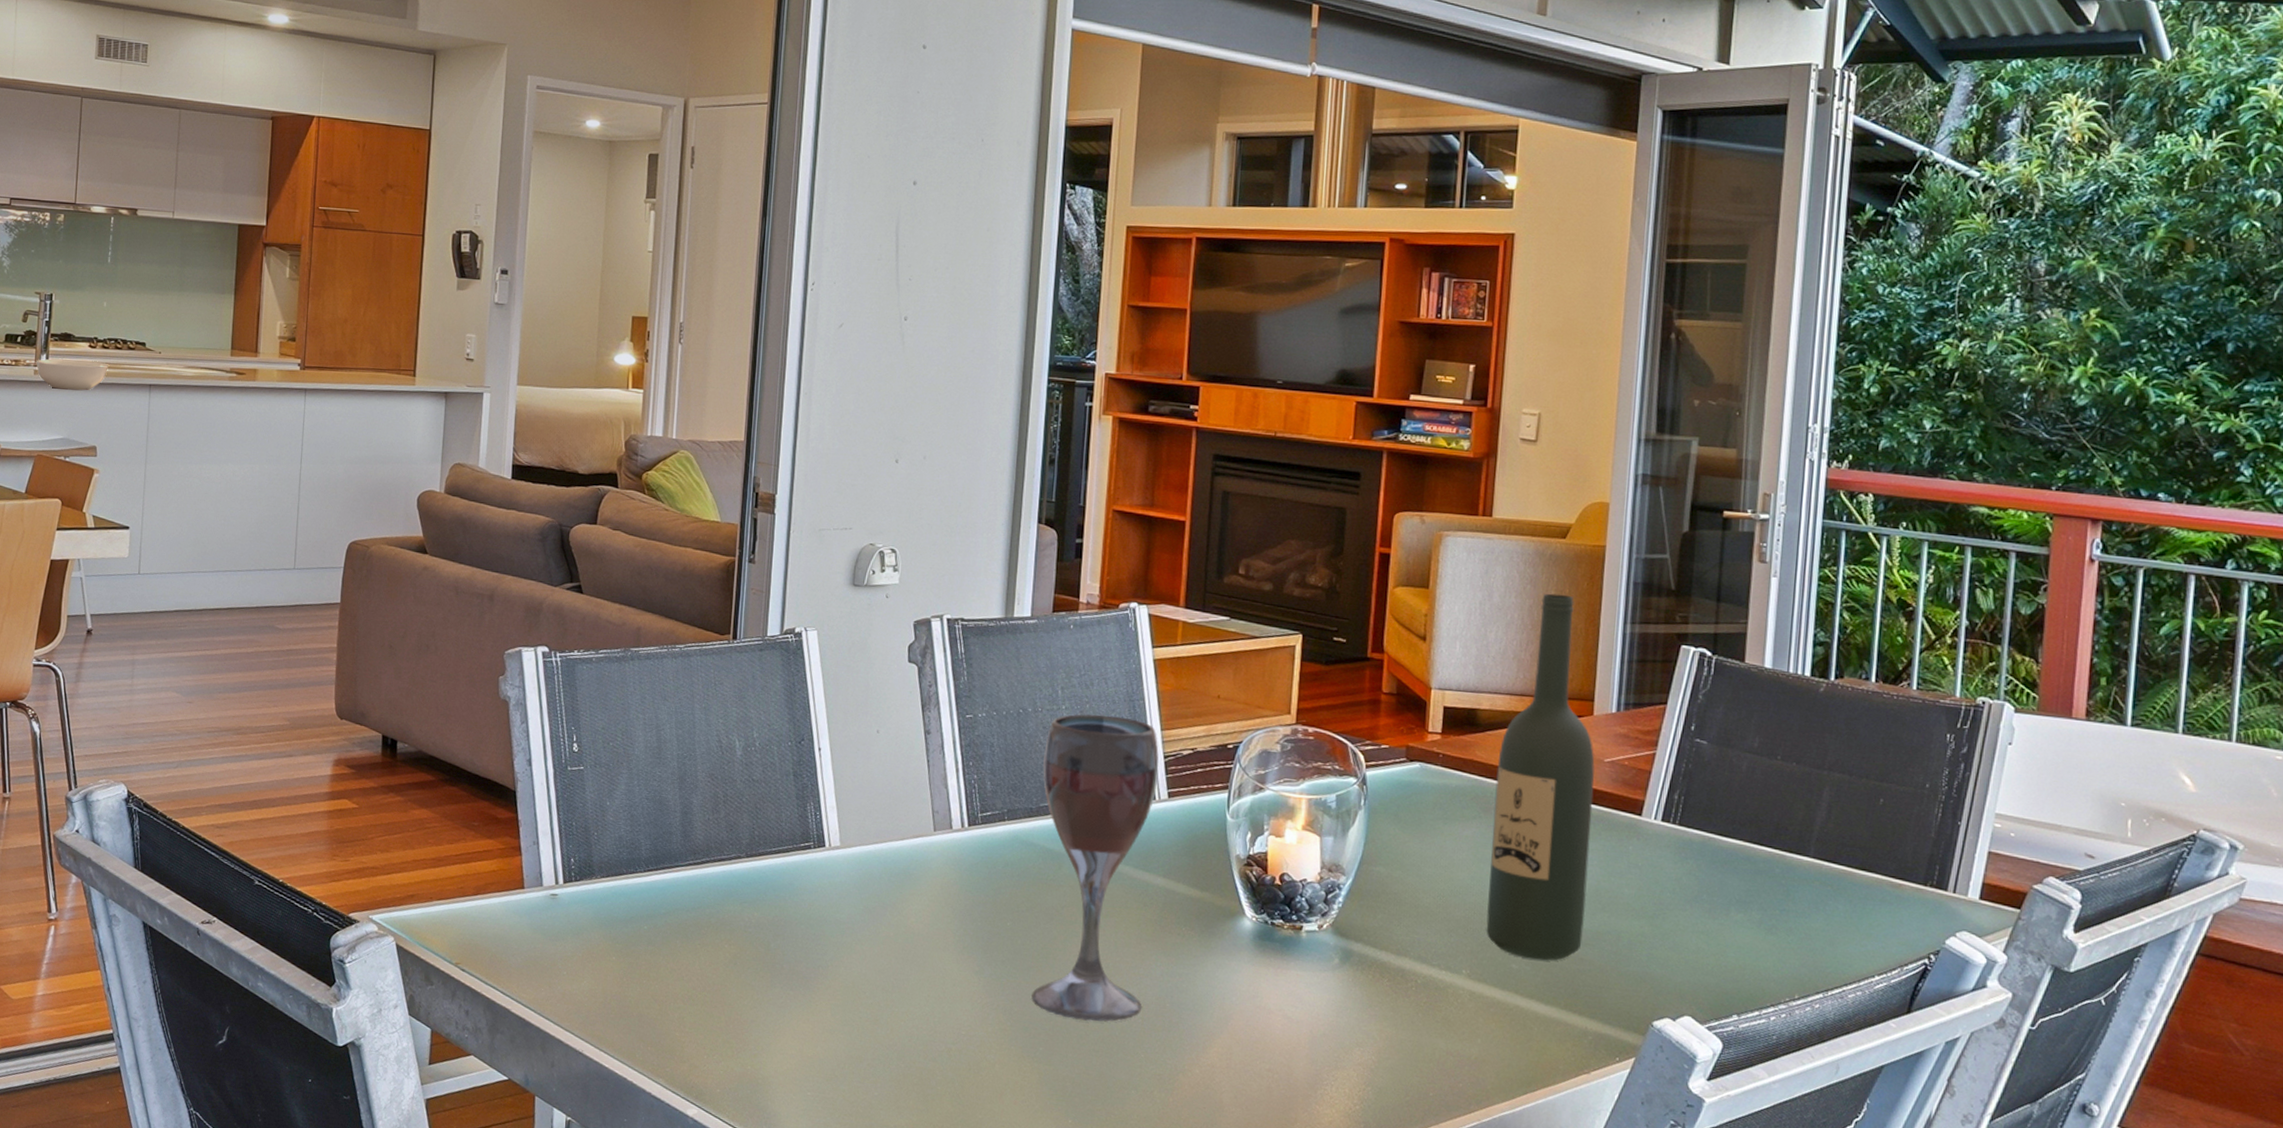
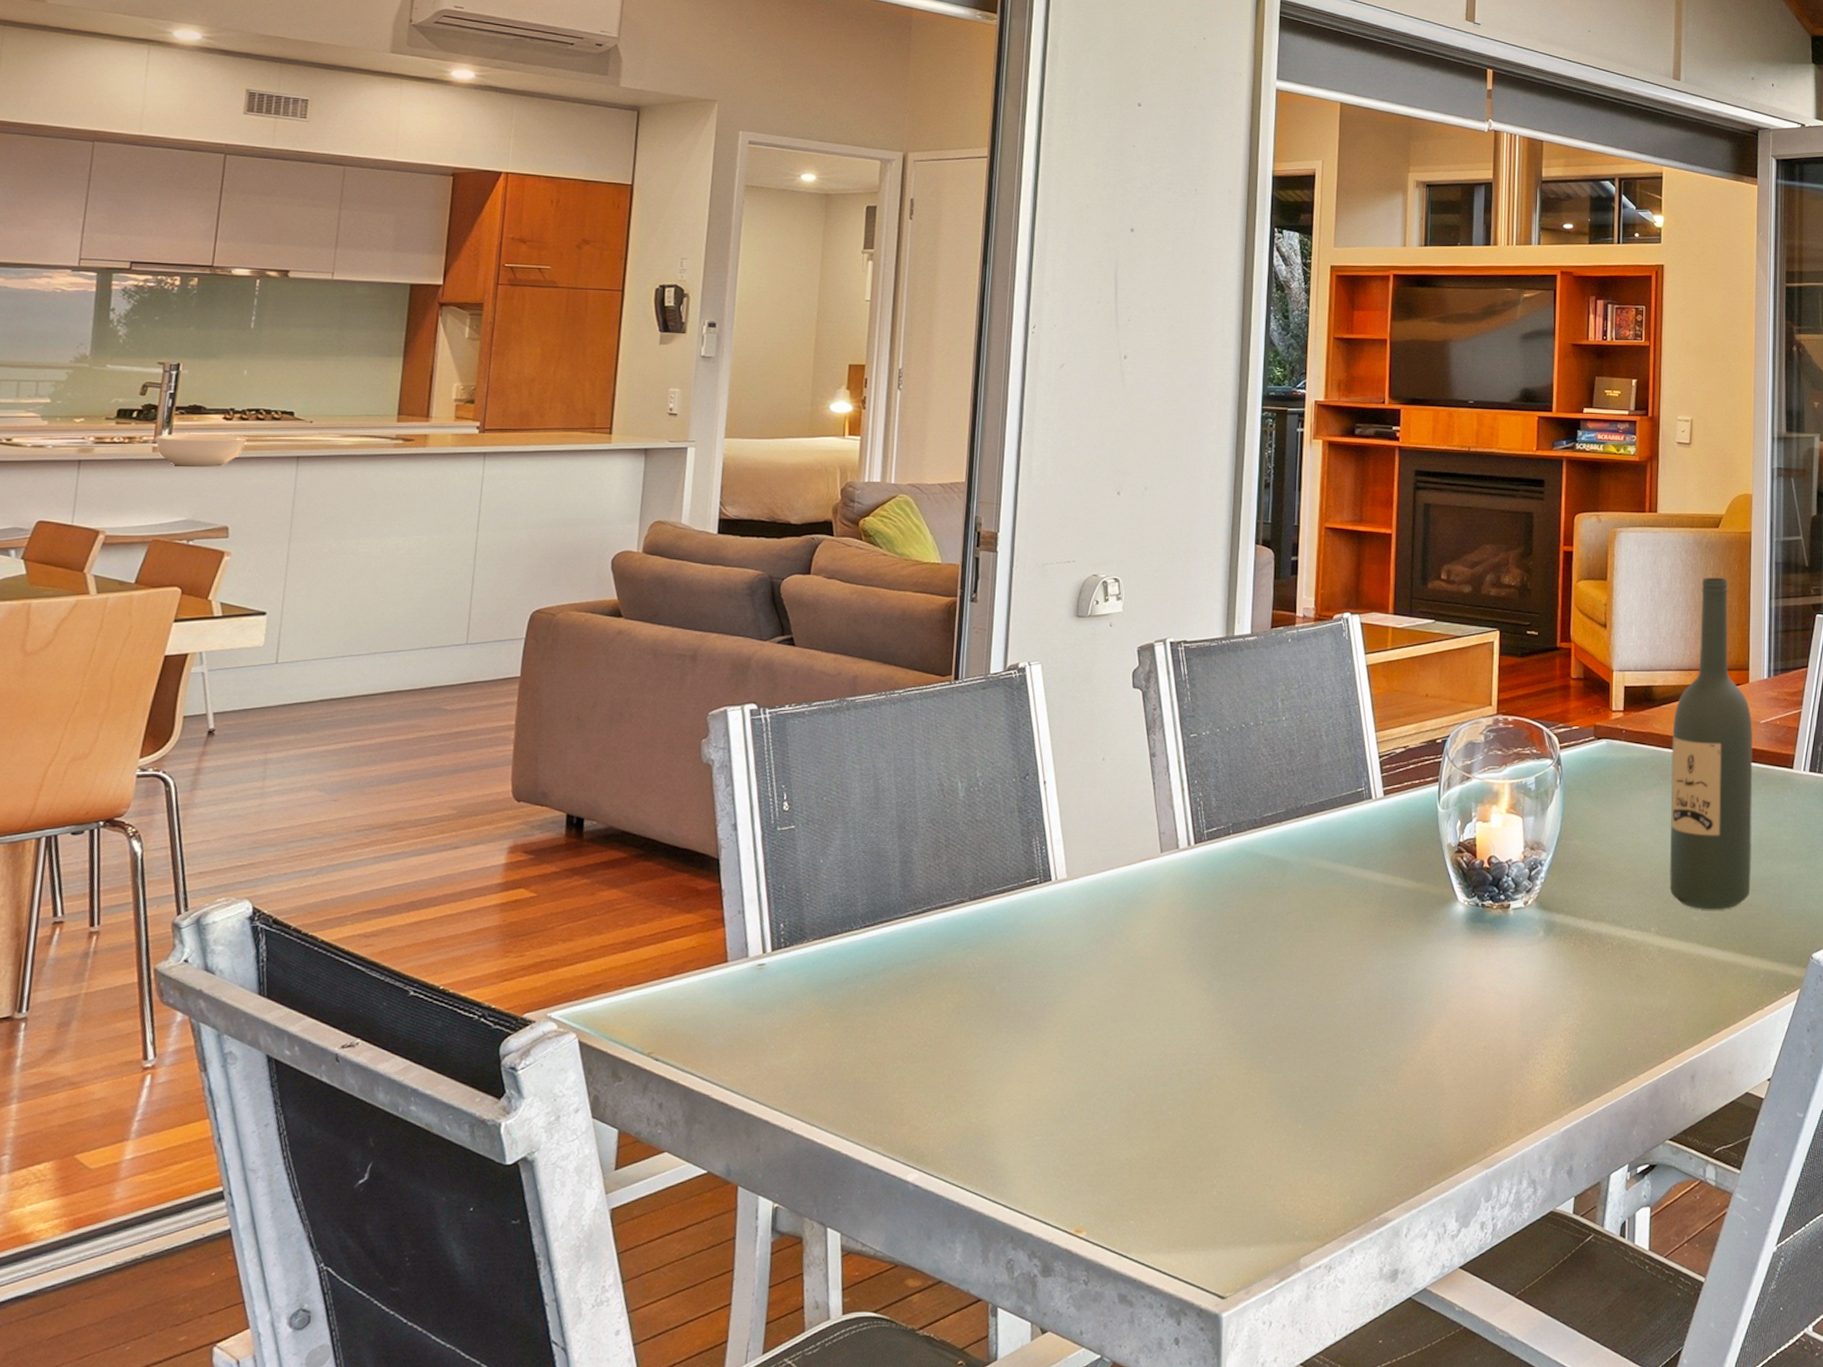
cup: present [1031,714,1159,1022] -> none [1259,722,1375,1023]

